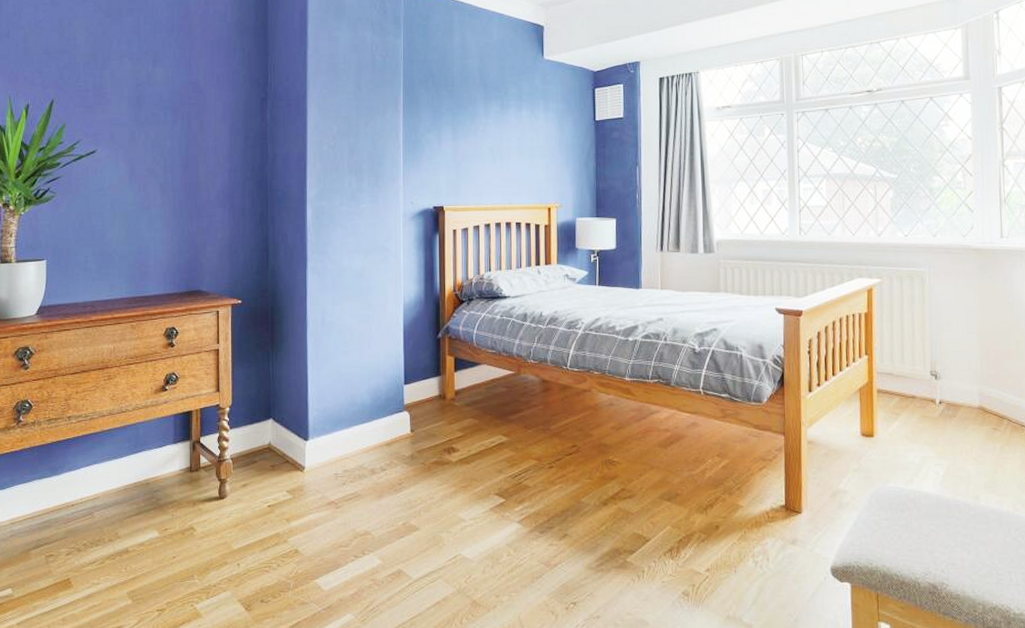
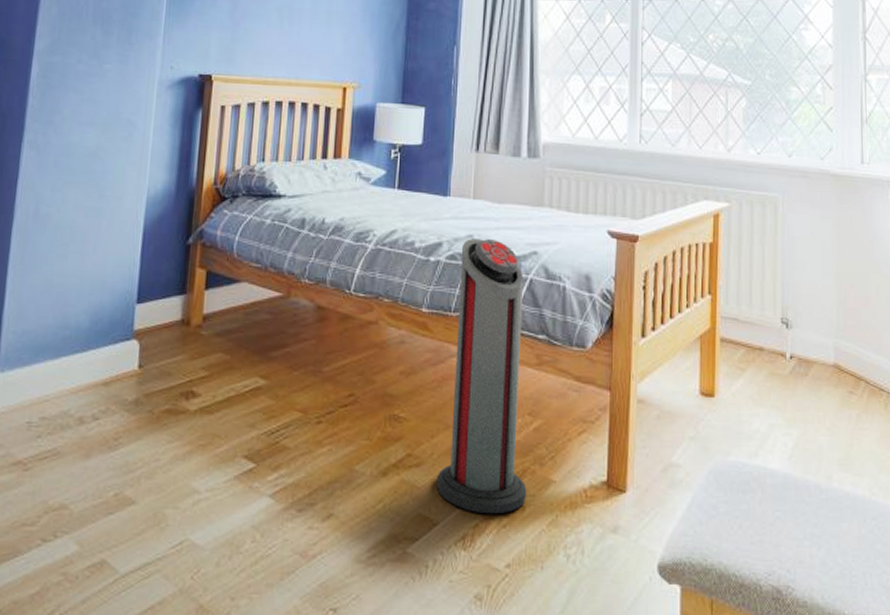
air purifier: none [646,321,720,532] -> present [436,239,527,515]

